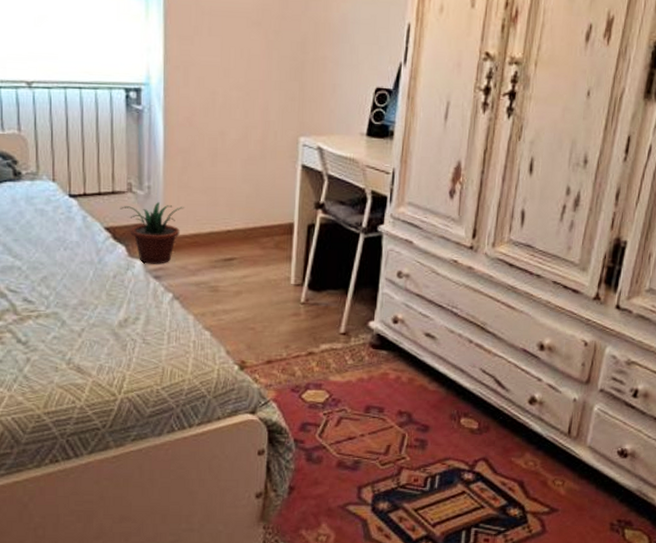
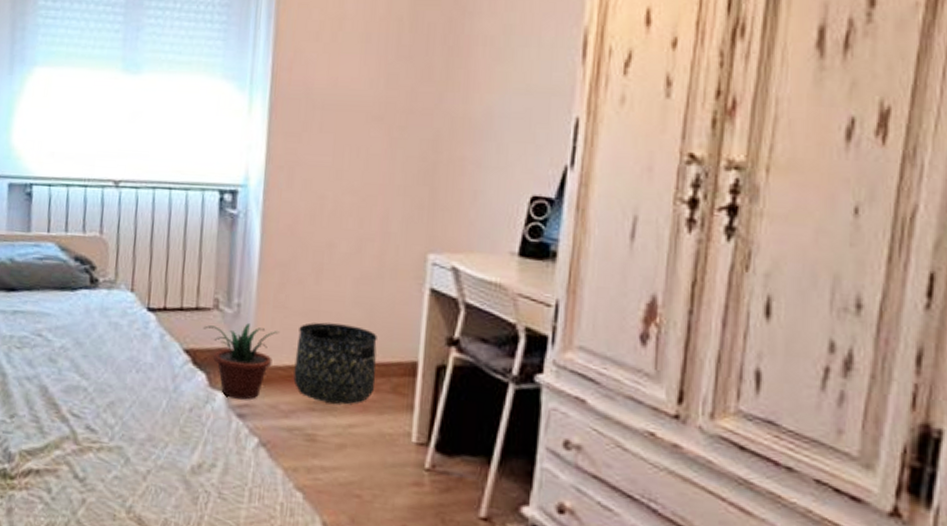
basket: none [198,197,263,261] -> present [293,322,377,405]

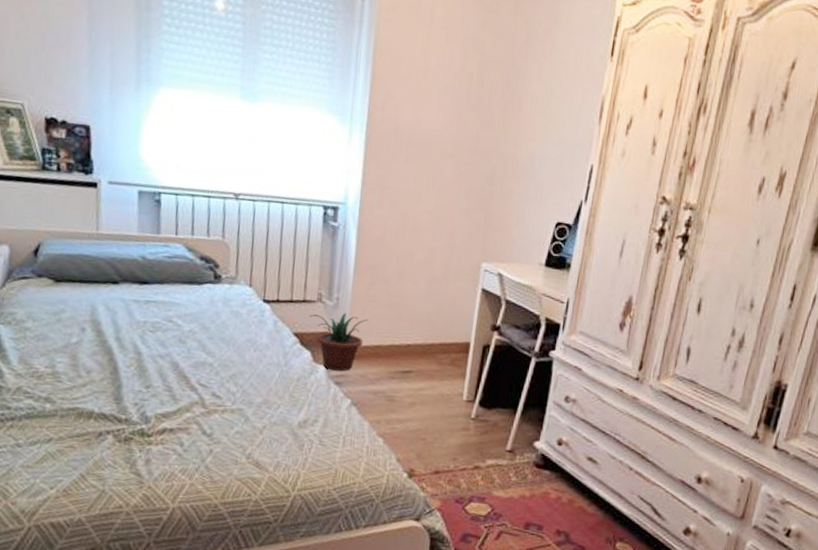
basket: present [293,322,377,405] -> none [379,312,442,374]

